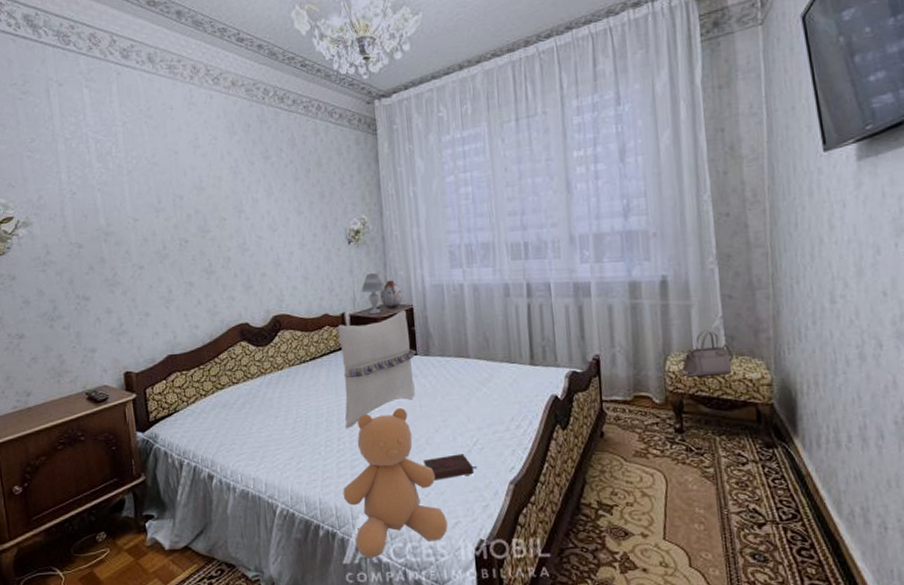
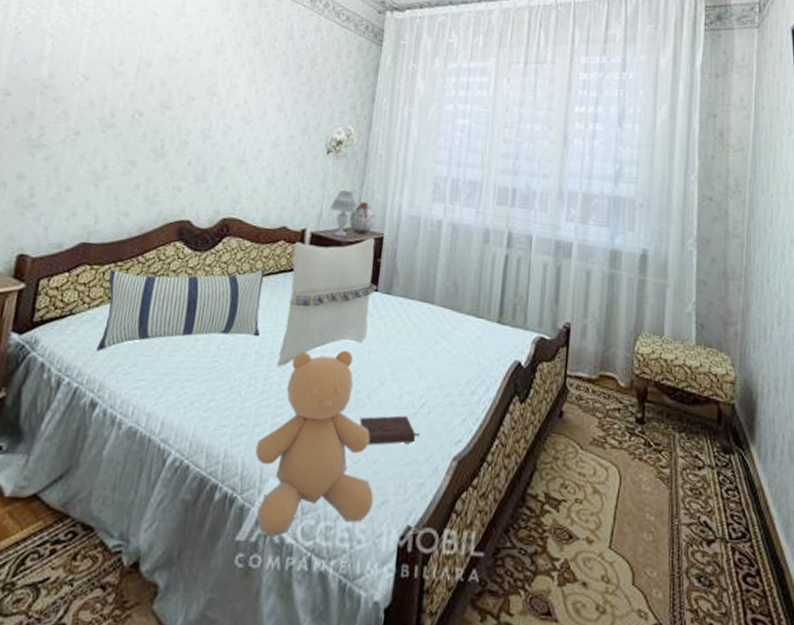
pillow: none [196,352,327,437] -> present [96,269,265,352]
handbag: present [677,329,733,377] -> none [646,313,701,366]

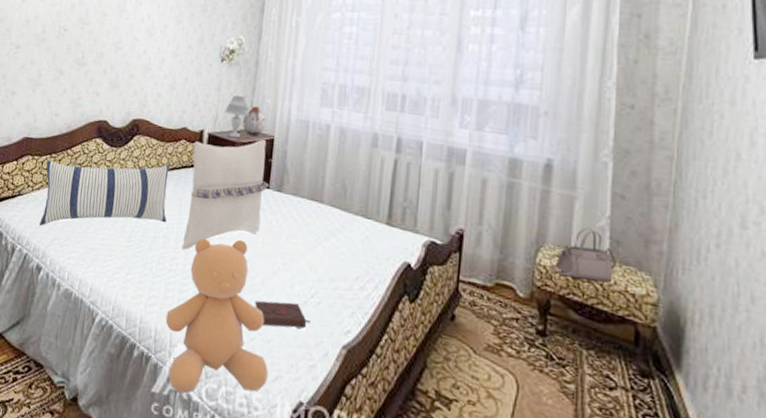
handbag: none [646,313,701,366] -> present [550,227,616,283]

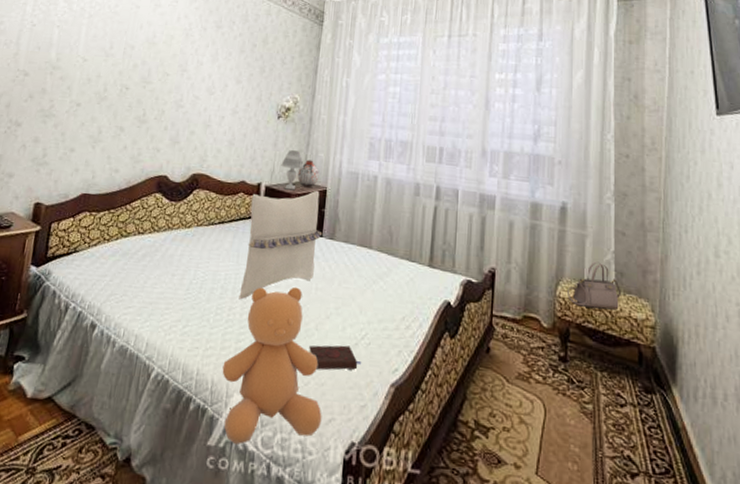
pillow: present [39,159,170,226] -> none [95,215,228,283]

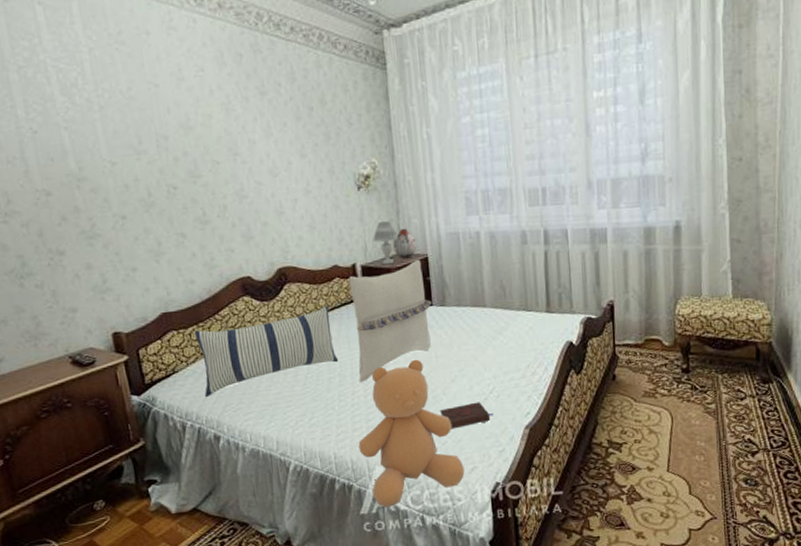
pillow: none [95,215,228,283] -> present [195,305,339,398]
handbag: present [568,261,620,311] -> none [686,273,738,320]

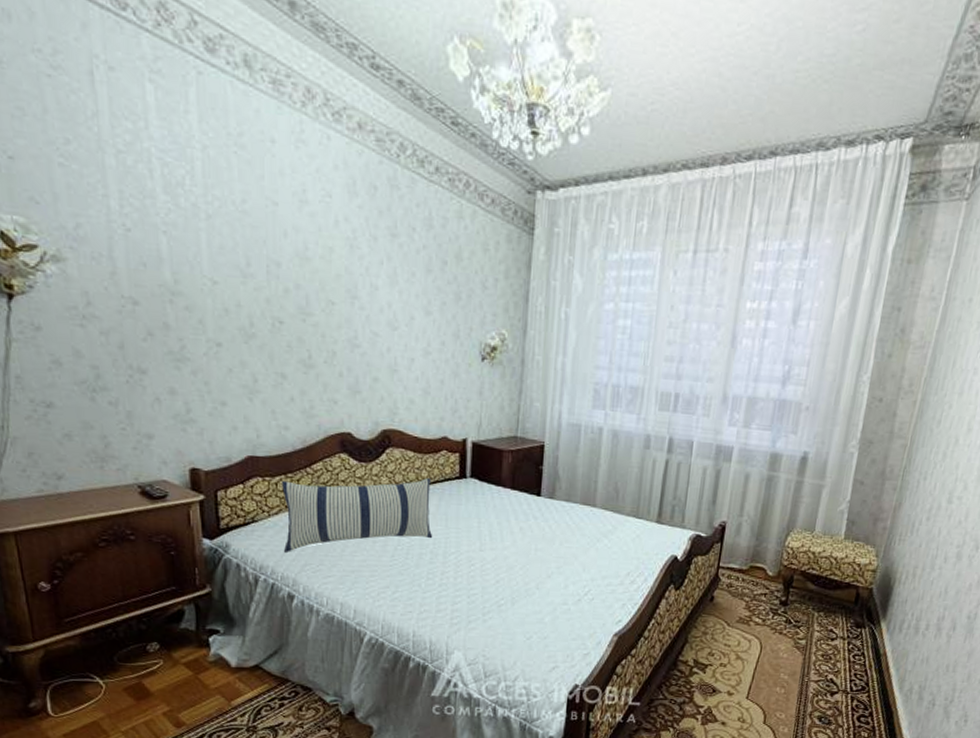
pillow: present [349,259,432,383] -> none [451,445,541,564]
teddy bear: present [358,359,465,509] -> none [440,548,546,694]
table lamp: present [373,221,399,265] -> none [489,399,518,446]
vase: present [393,228,417,259] -> none [509,410,535,443]
book: present [440,402,495,429] -> none [530,601,585,626]

